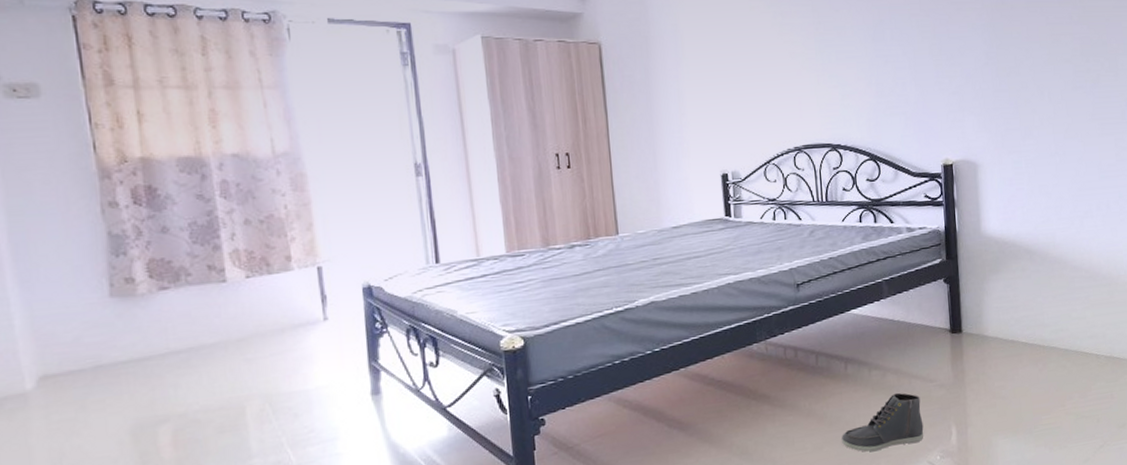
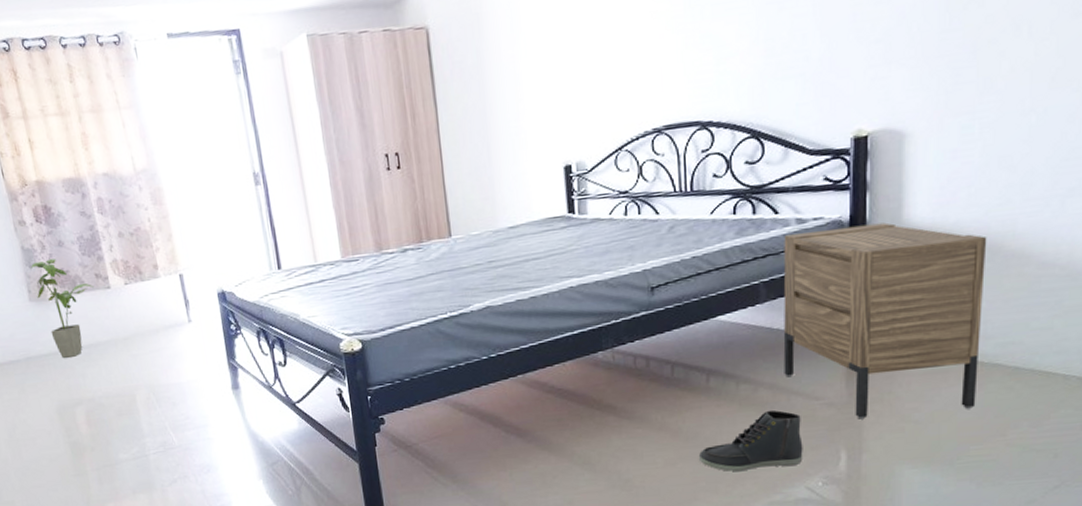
house plant: none [117,247,204,365] -> present [30,259,94,358]
nightstand: none [898,233,1043,398] -> present [783,222,987,419]

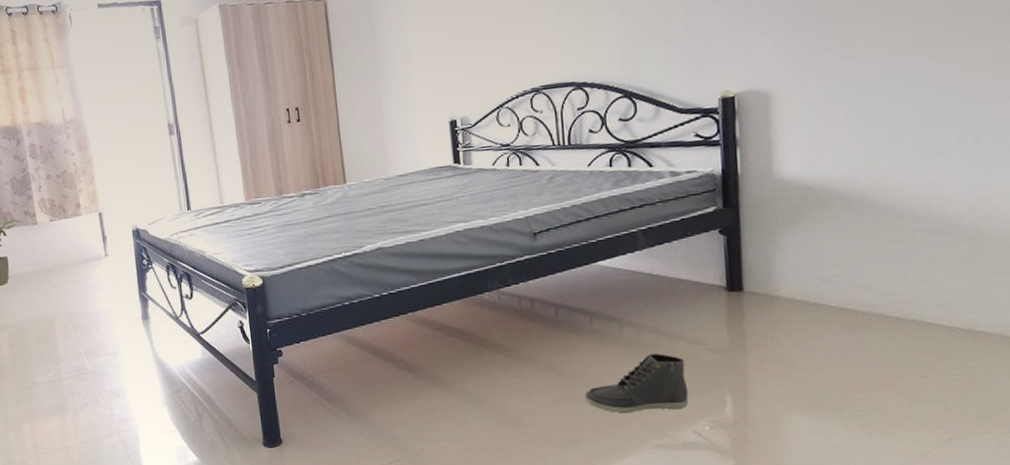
nightstand: present [783,222,987,419] -> none [659,176,860,365]

